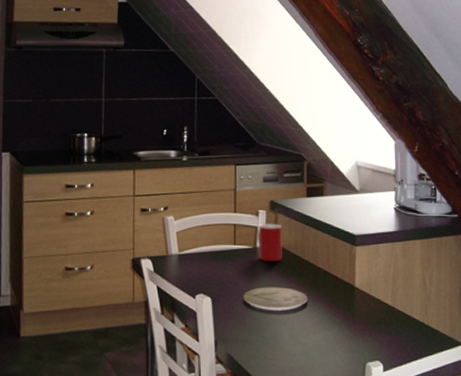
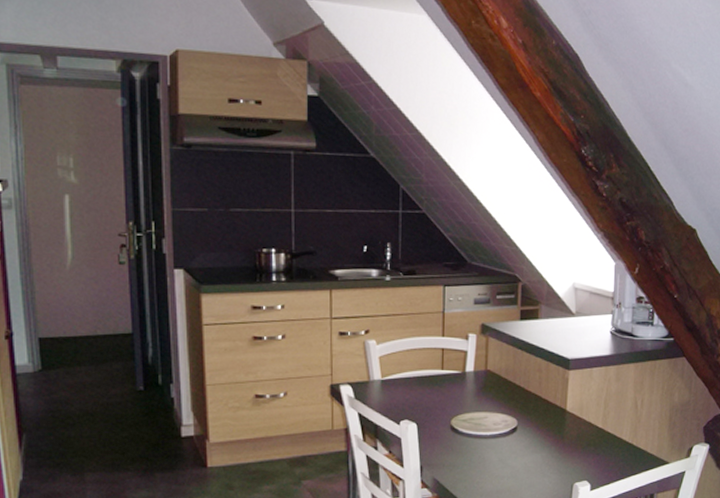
cup: present [258,222,282,262] -> none [467,346,493,386]

